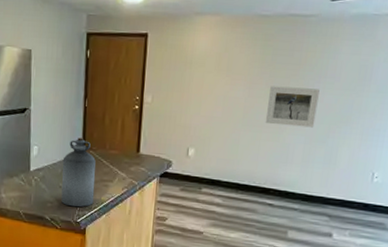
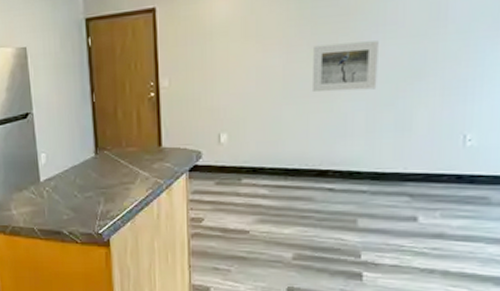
bottle: present [61,137,96,207] -> none [74,138,115,217]

